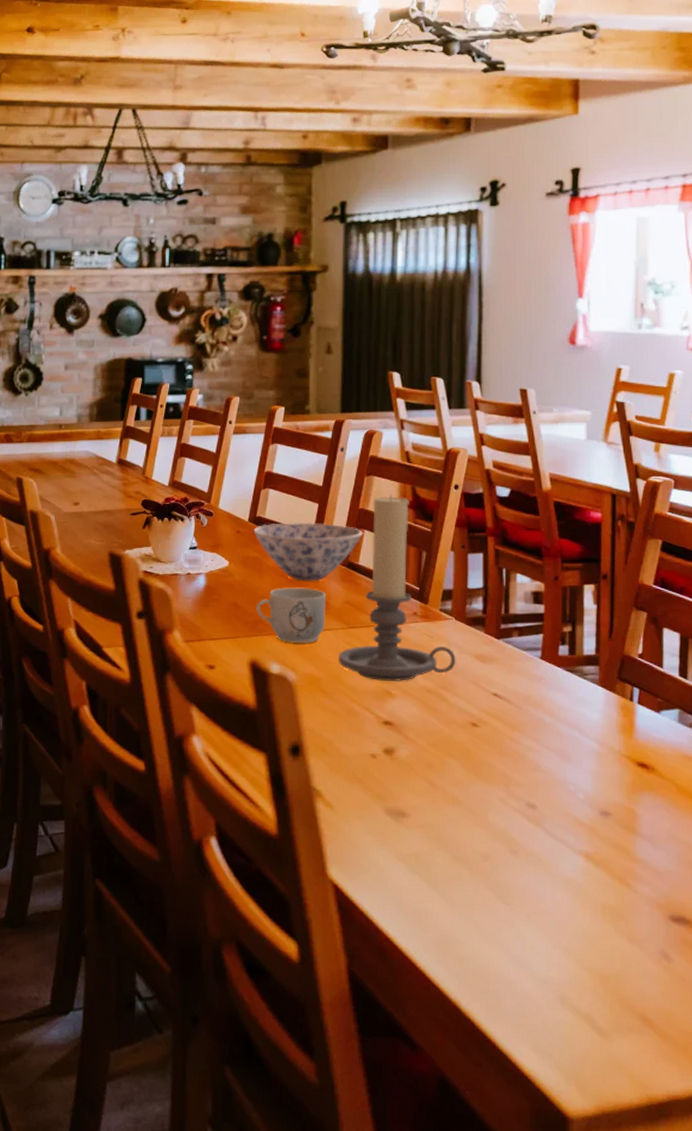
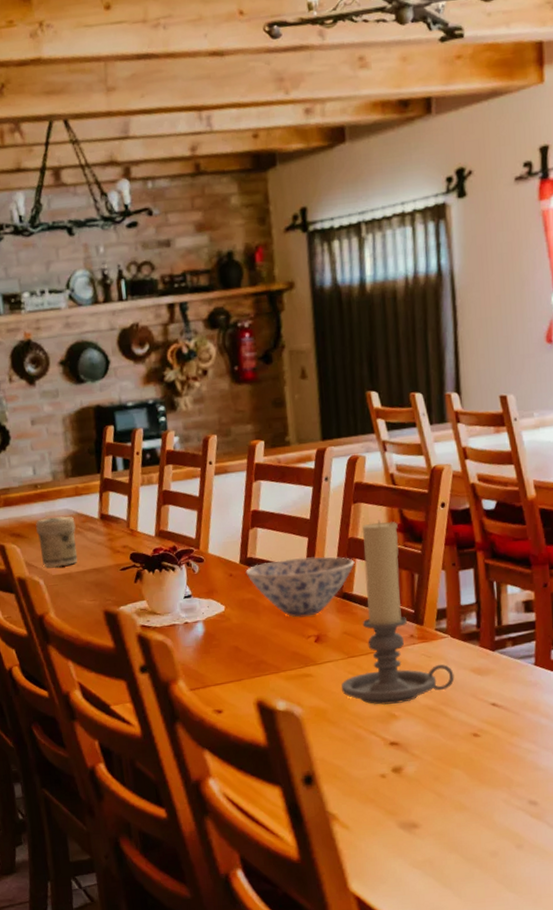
jar: none [55,456,93,505] -> present [35,515,77,568]
mug: present [256,587,326,644] -> none [256,623,326,679]

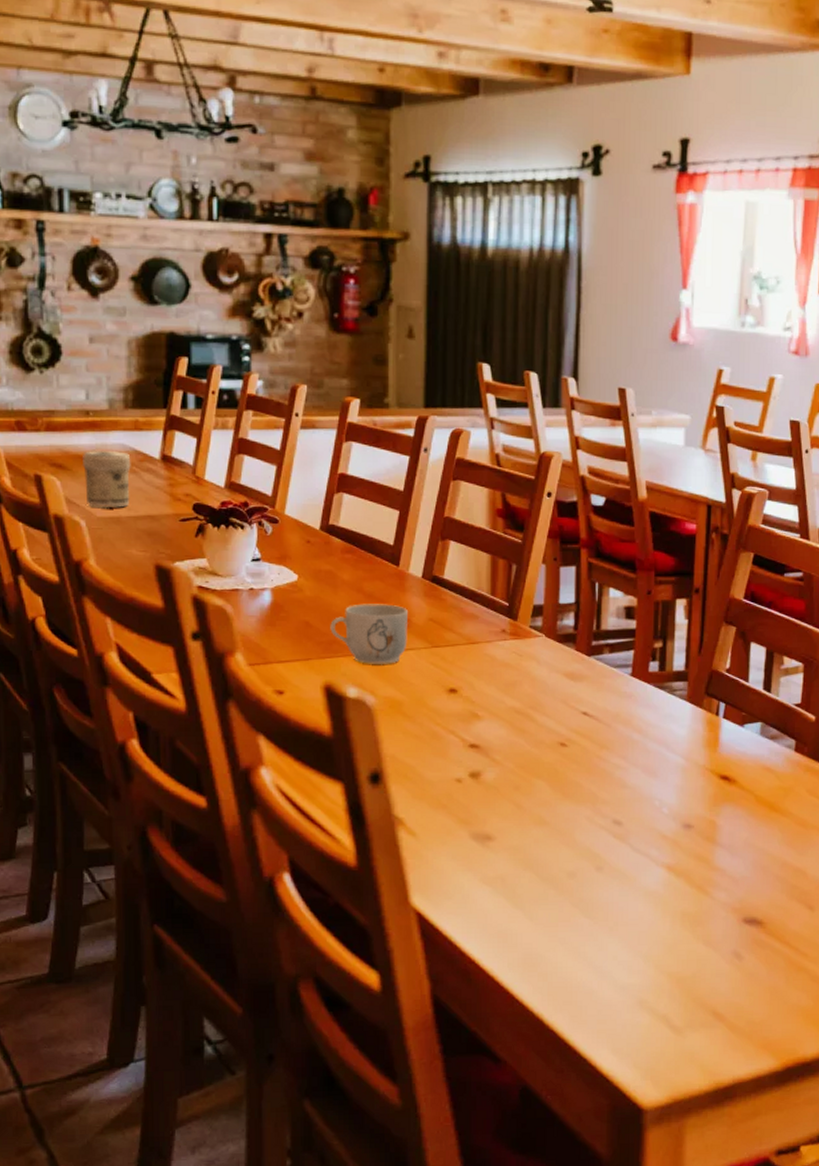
bowl: present [246,556,355,618] -> none [325,531,449,597]
mug: none [256,623,326,679] -> present [330,604,407,665]
candle holder: present [341,519,455,705] -> none [422,501,546,702]

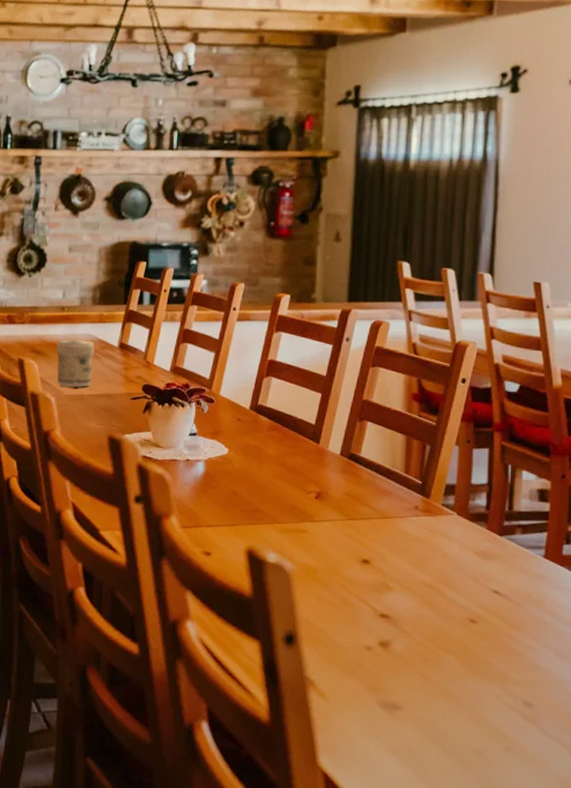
mug: present [330,604,407,665] -> none [255,476,326,534]

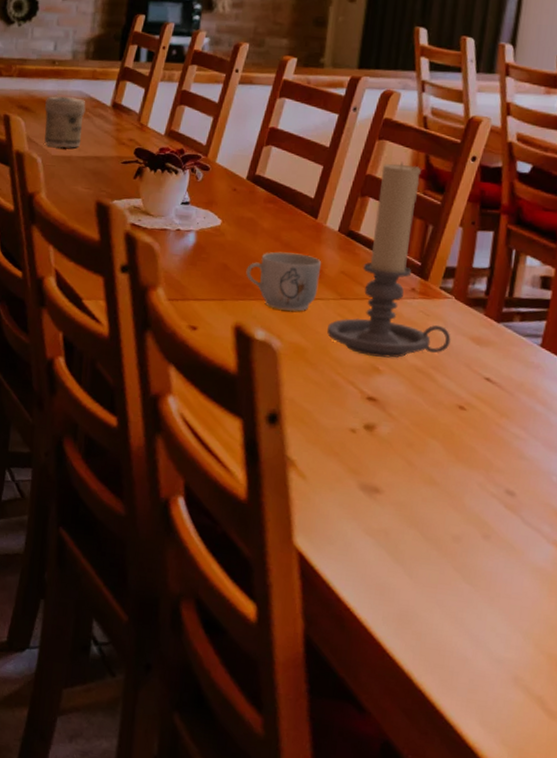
mug: none [255,476,326,534] -> present [246,252,321,312]
candle holder: none [337,386,457,575] -> present [327,161,451,358]

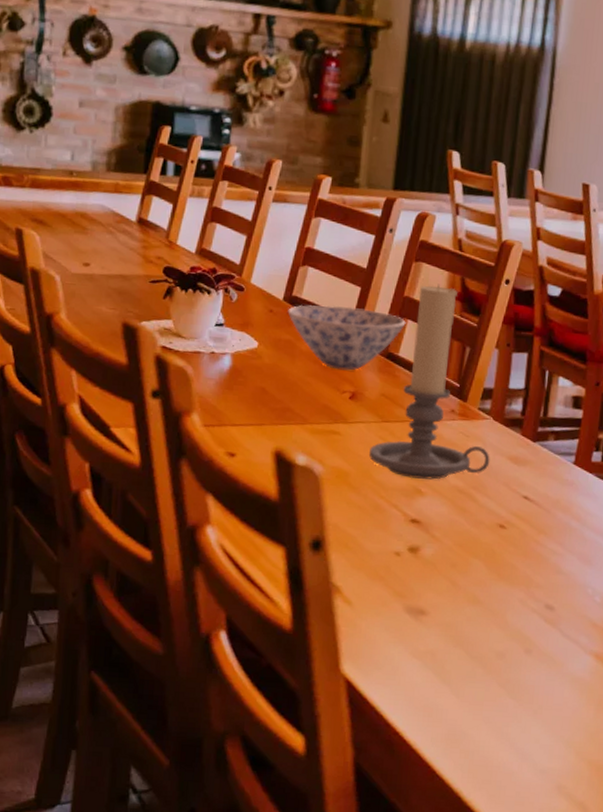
jar: present [44,96,86,149] -> none [62,209,109,266]
mug: present [246,252,321,312] -> none [285,374,361,436]
bowl: none [250,183,368,248] -> present [287,304,406,371]

